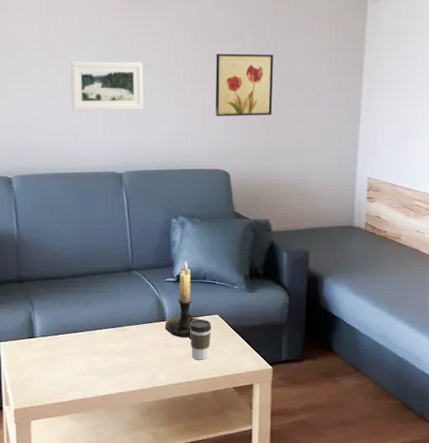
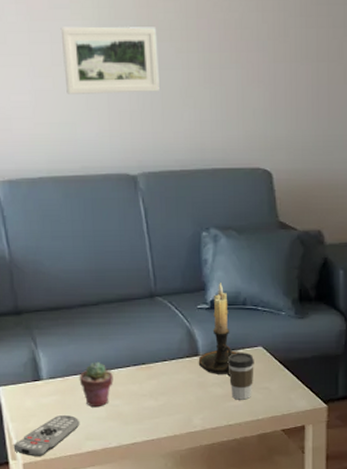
remote control: none [7,367,64,403] -> present [13,414,80,456]
potted succulent: none [66,323,94,363] -> present [79,361,113,408]
wall art: present [216,53,274,117] -> none [251,13,326,100]

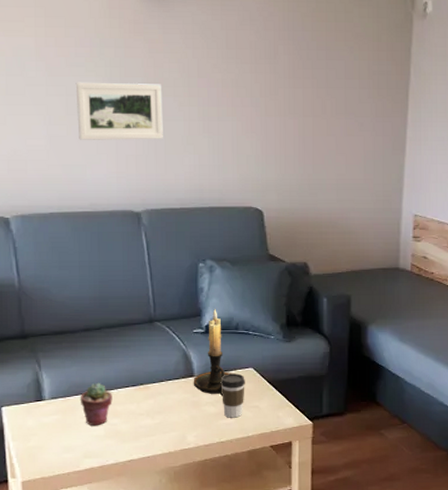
remote control: present [13,414,80,456] -> none [13,433,79,474]

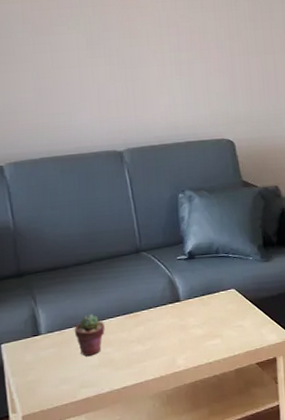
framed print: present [75,82,163,140] -> none [59,35,140,90]
candle holder: present [193,309,232,396] -> none [179,236,216,318]
coffee cup: present [220,373,245,418] -> none [205,295,229,339]

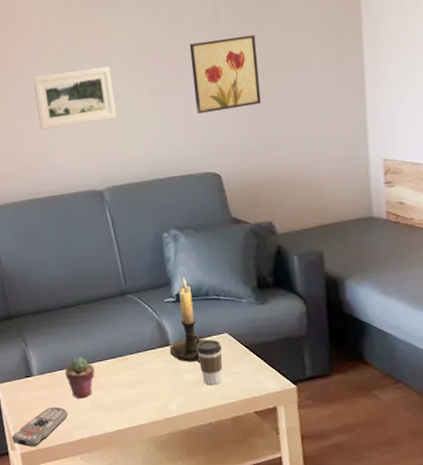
remote control: none [13,365,75,408] -> present [12,406,68,447]
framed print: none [59,35,140,90] -> present [32,66,117,130]
candle holder: none [179,236,216,318] -> present [169,277,207,363]
coffee cup: none [205,295,229,339] -> present [196,339,223,385]
wall art: none [210,19,272,86] -> present [189,34,262,115]

